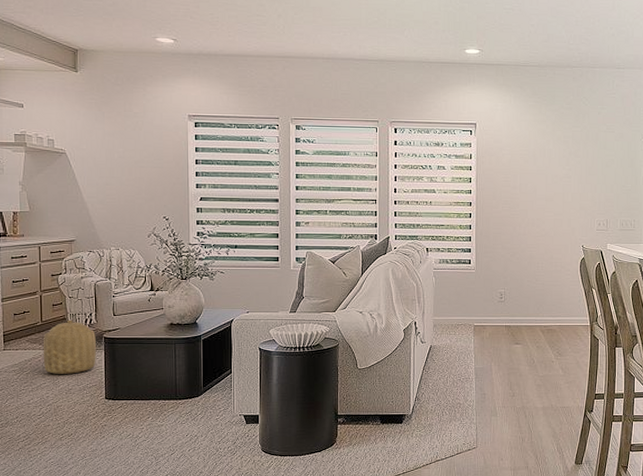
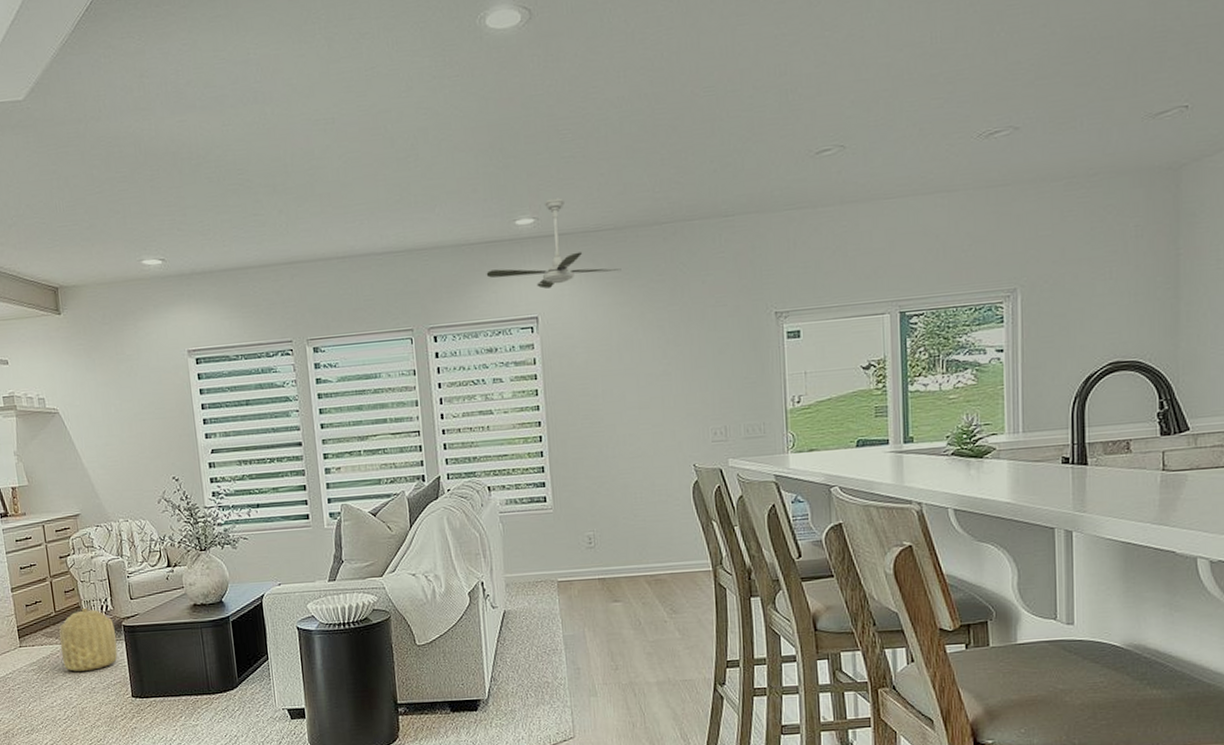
ceiling fan: none [439,37,541,103] -> present [486,197,621,289]

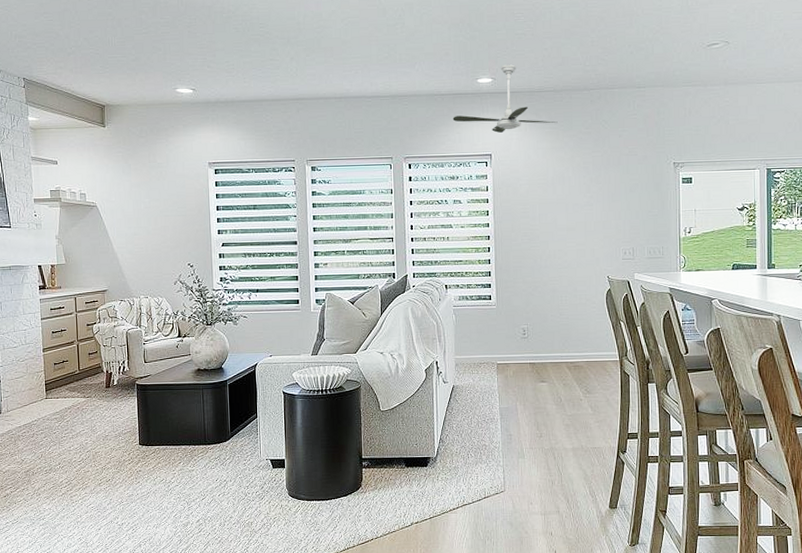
basket: present [59,607,118,672] -> none [81,367,130,421]

